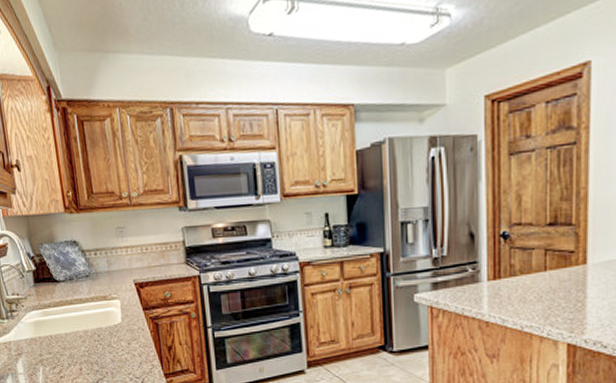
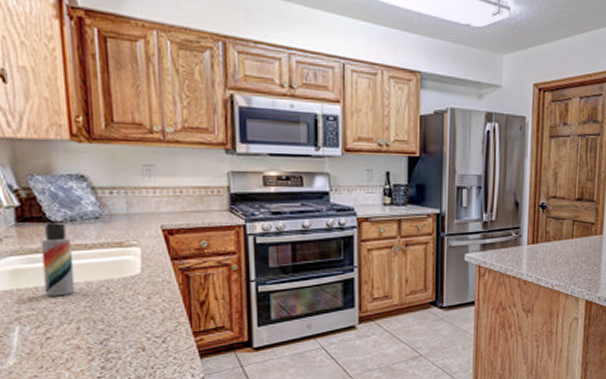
lotion bottle: none [51,282,77,343] -> present [41,223,76,296]

